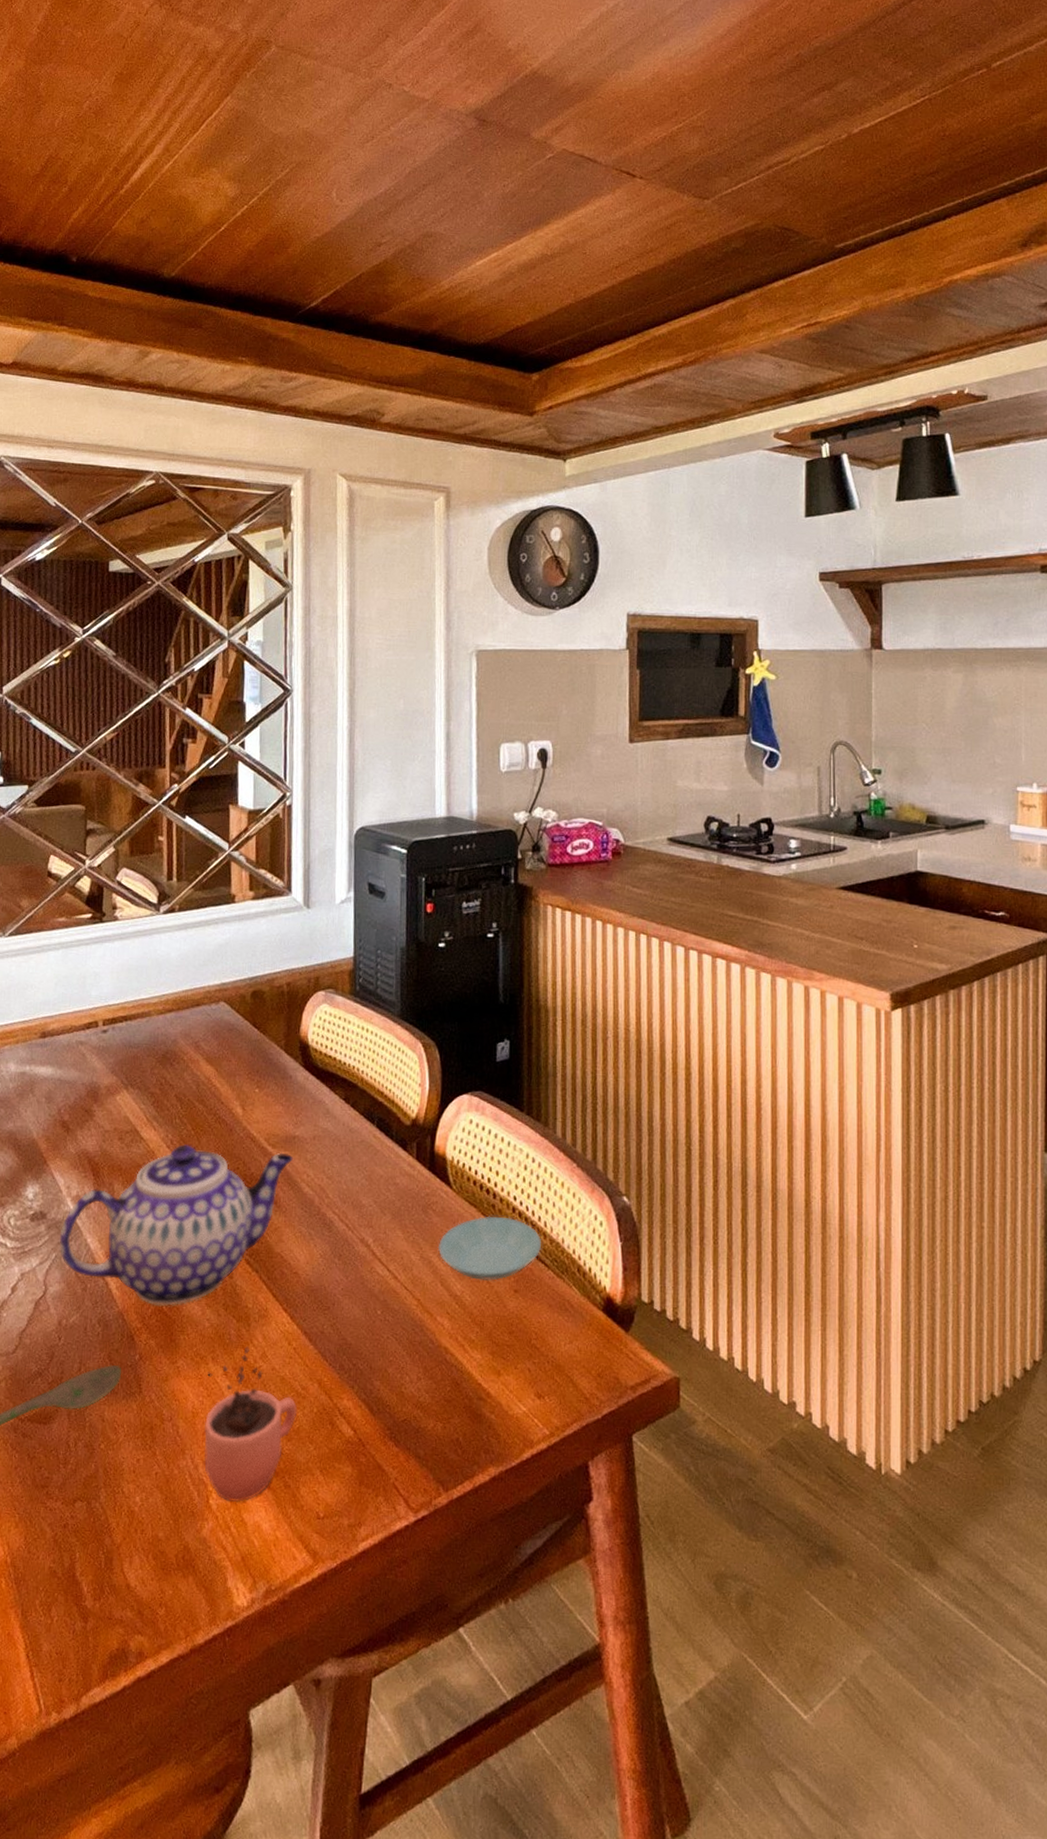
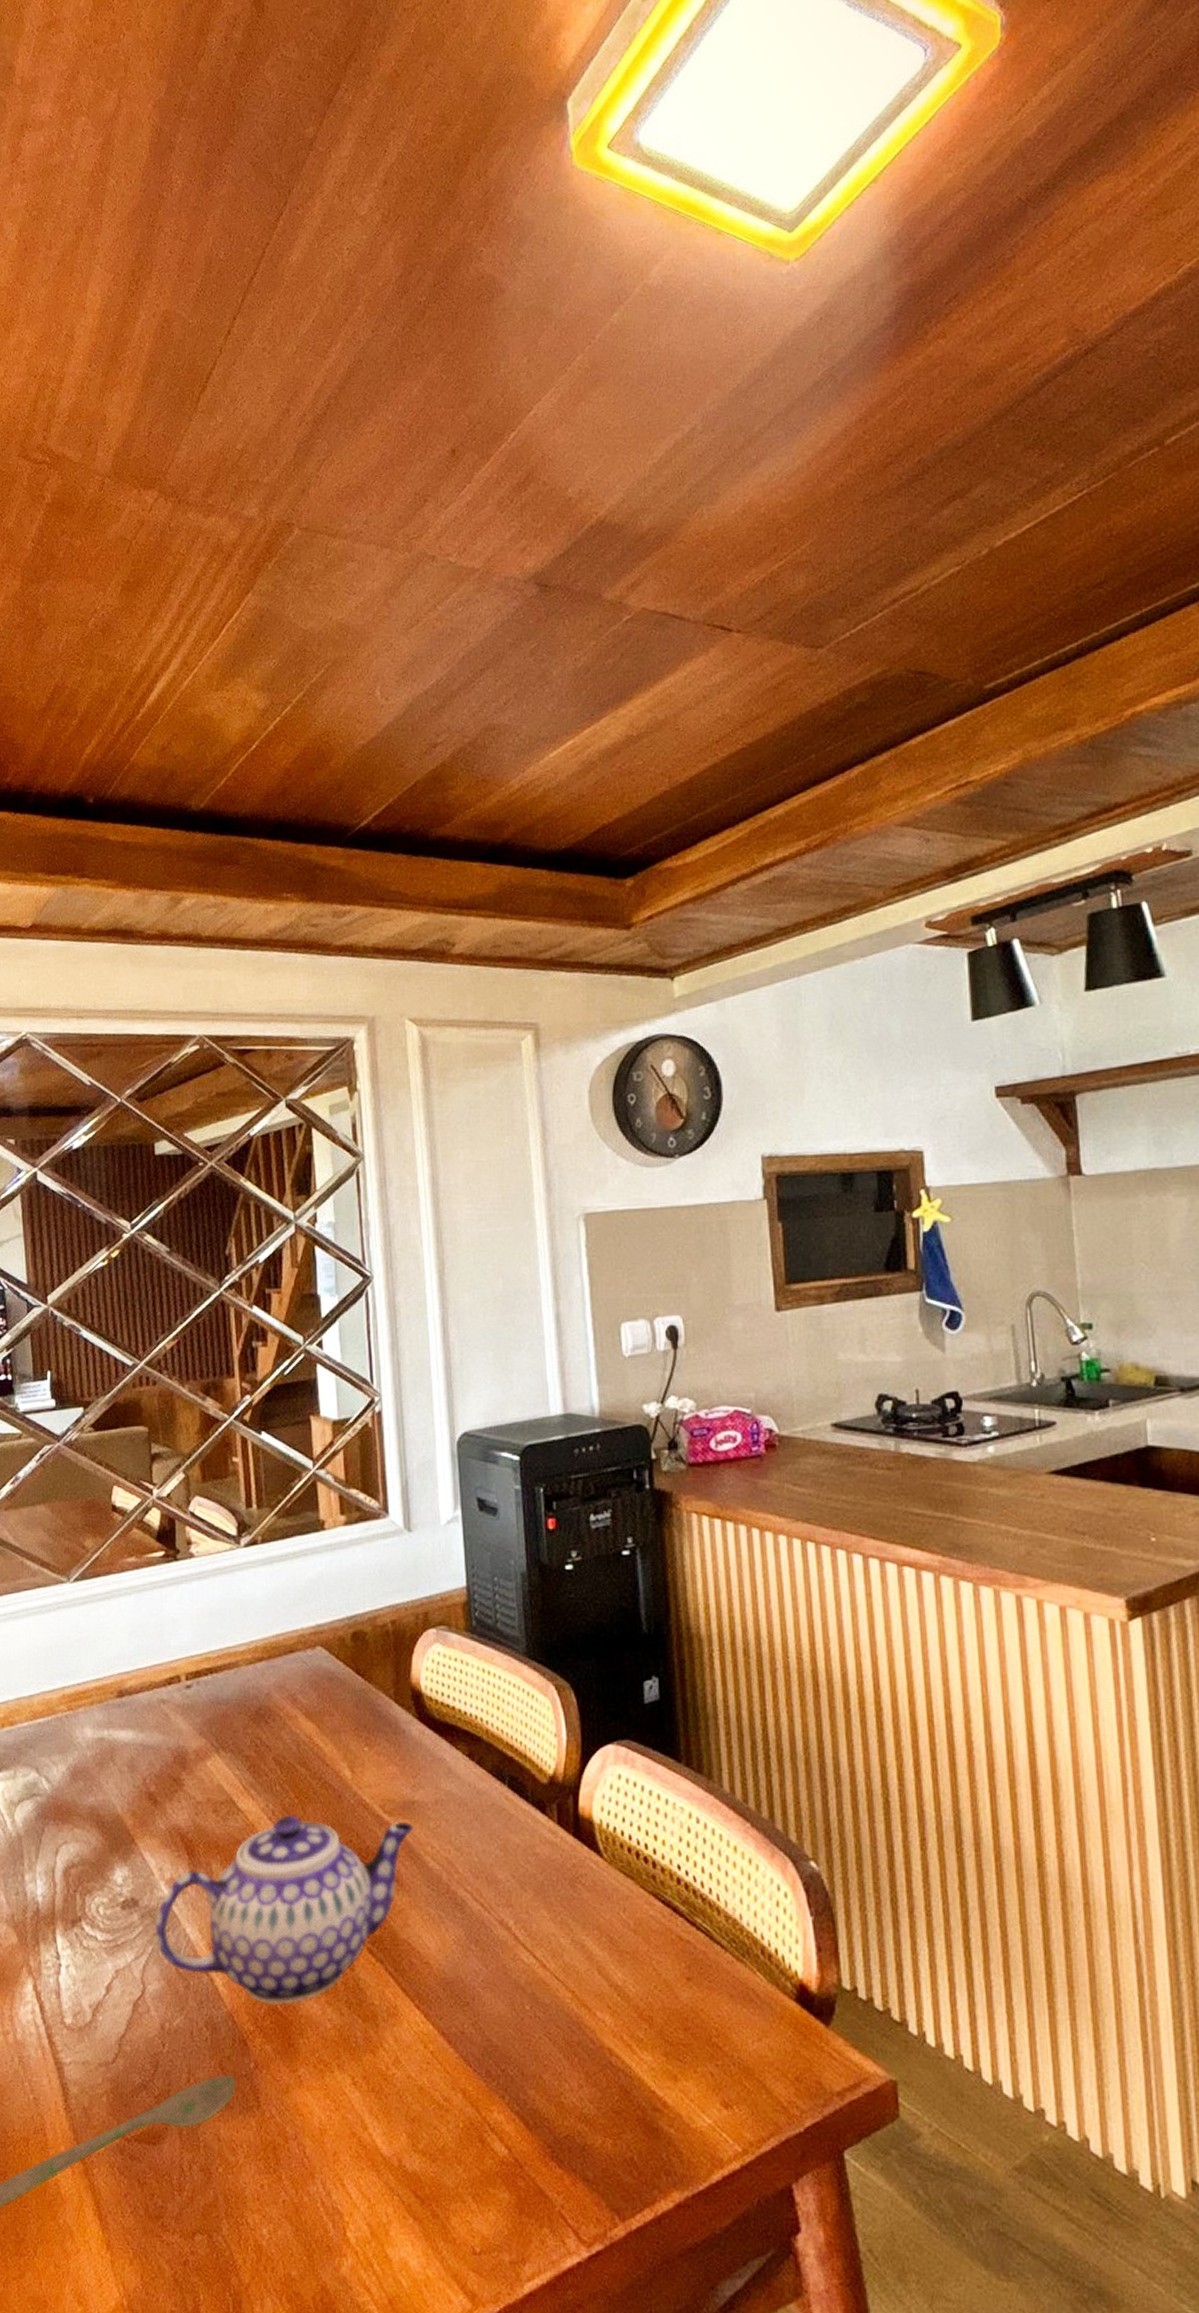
cocoa: present [204,1346,298,1503] -> none [333,2051,441,2236]
saucer: present [437,1216,542,1281] -> none [591,1889,716,1967]

